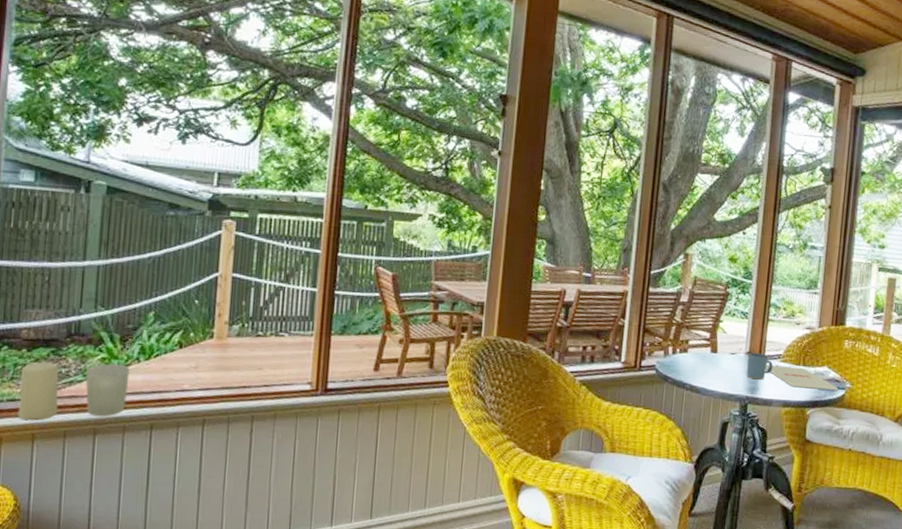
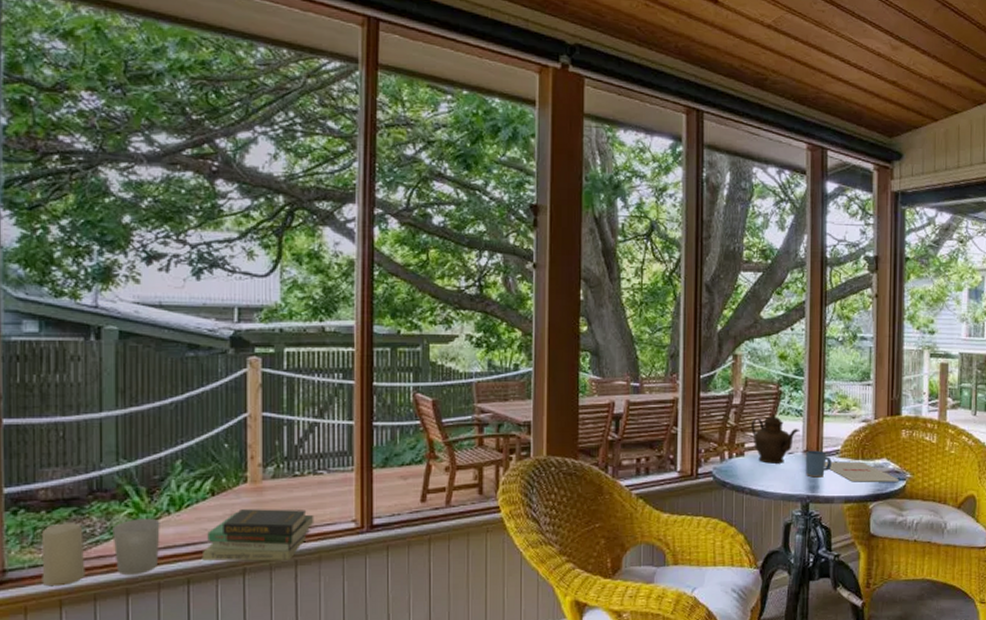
books: none [166,363,273,415] -> present [203,509,314,561]
teapot: none [695,313,745,363] -> present [750,413,800,464]

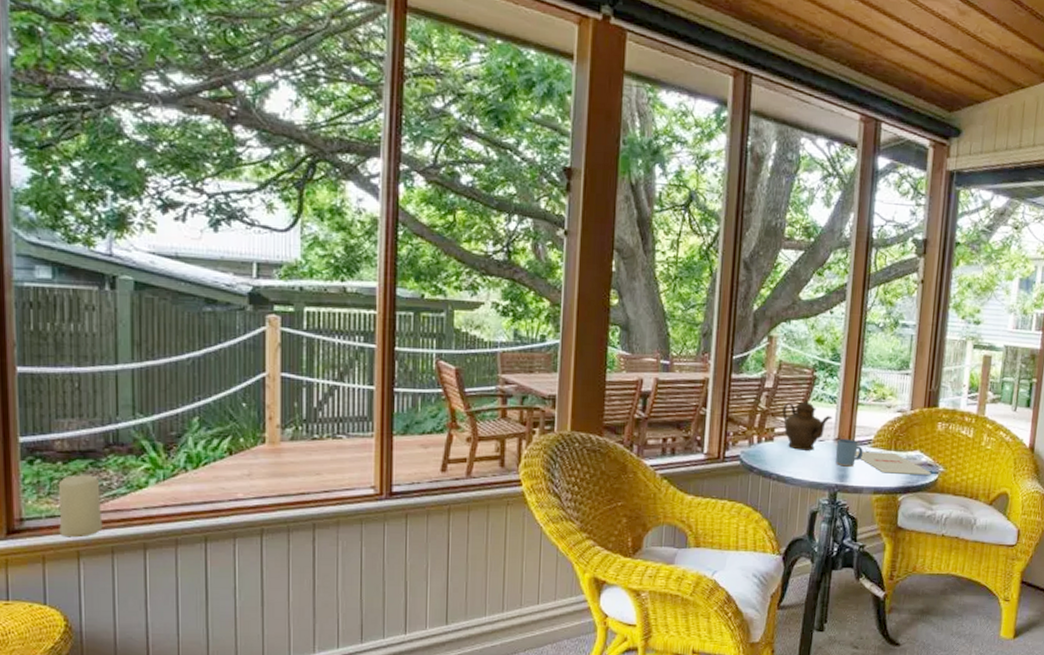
candle holder: present [112,518,160,576] -> none [129,474,178,531]
books: present [203,509,314,561] -> none [220,470,333,523]

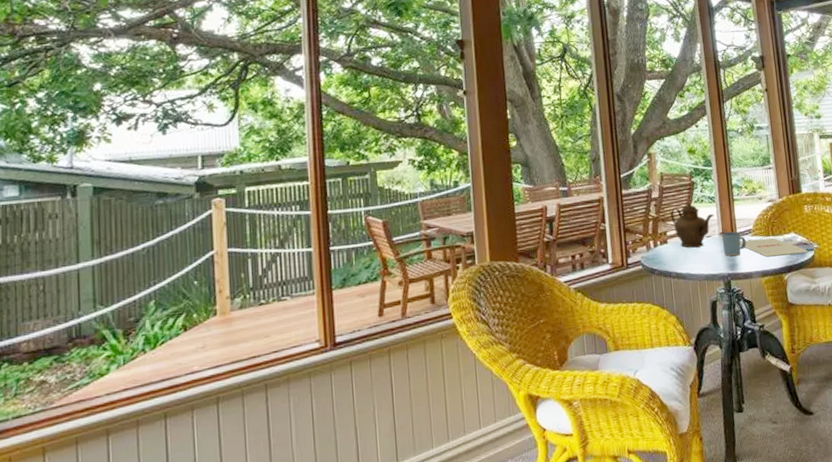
candle: present [58,475,103,538] -> none [24,370,67,436]

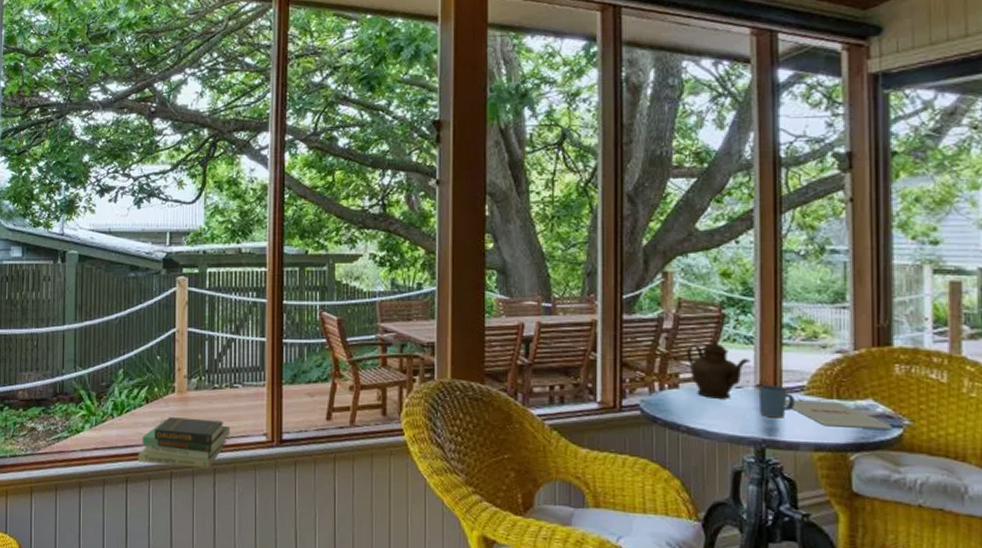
books: none [178,335,281,394] -> present [138,417,231,468]

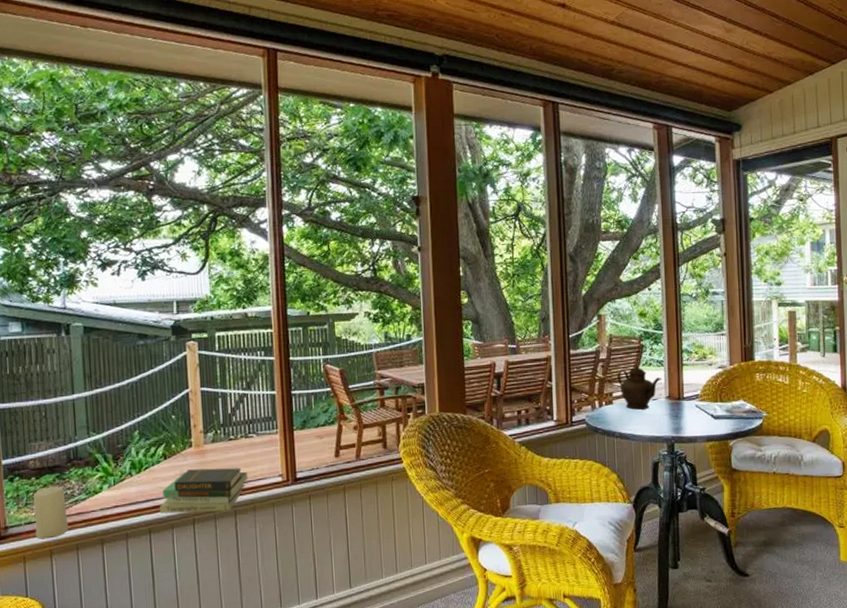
candle: none [18,420,50,475] -> present [33,486,69,540]
mug: present [760,385,795,418] -> none [669,395,693,420]
magazine: present [784,399,893,429] -> none [685,404,757,423]

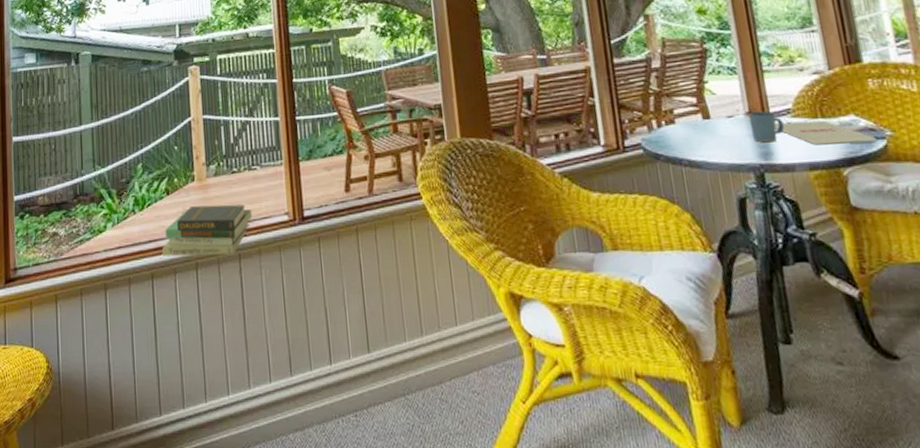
candle: present [33,486,69,540] -> none [41,224,74,283]
teapot: present [616,365,662,410] -> none [676,73,737,130]
mug: none [669,395,693,420] -> present [749,111,785,143]
magazine: none [685,404,757,423] -> present [774,120,878,146]

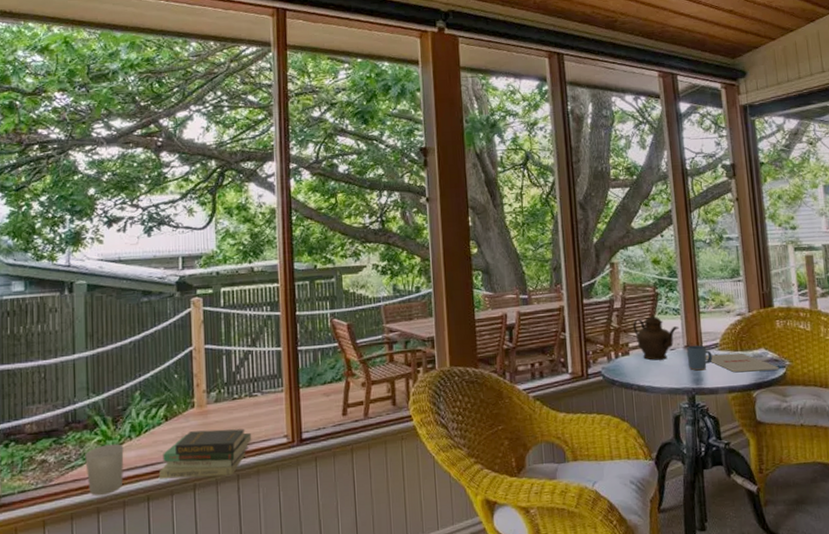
candle holder: none [92,218,129,272] -> present [85,444,124,496]
teapot: none [676,73,737,130] -> present [632,313,679,361]

